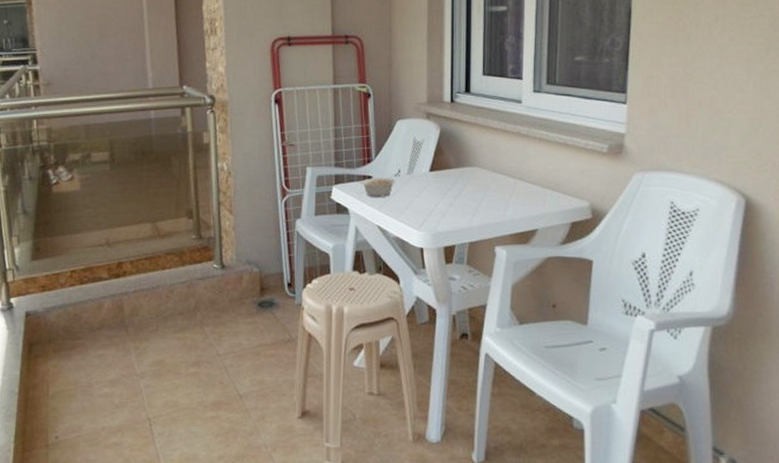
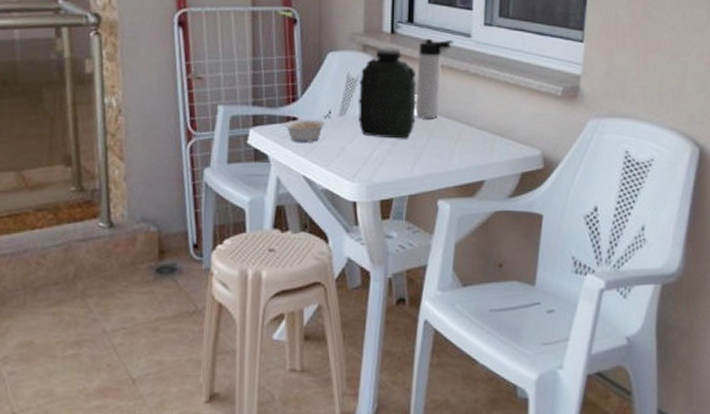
water jug: none [423,114,474,193] -> present [358,47,417,139]
thermos bottle: none [474,105,506,175] -> present [416,38,453,118]

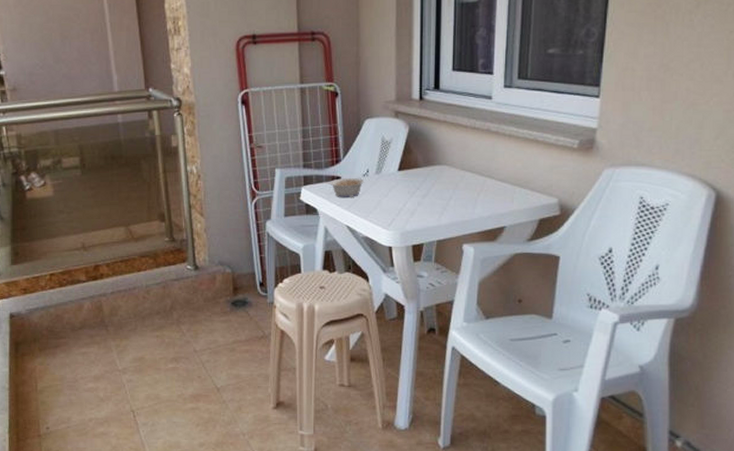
water jug: present [358,47,417,139] -> none [391,112,443,192]
thermos bottle: present [416,38,453,118] -> none [443,102,476,173]

